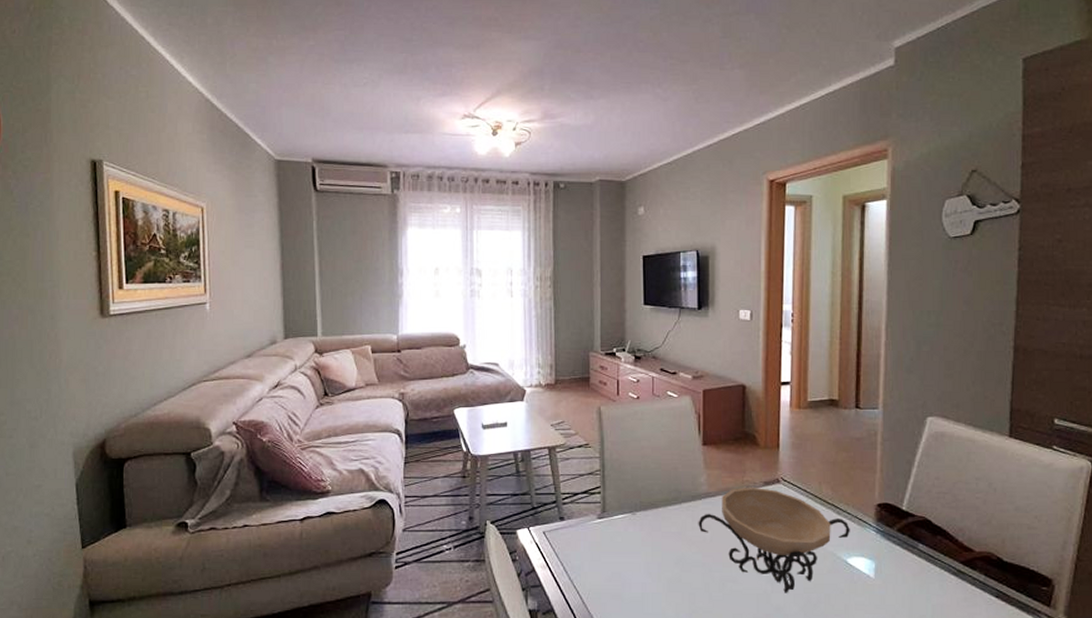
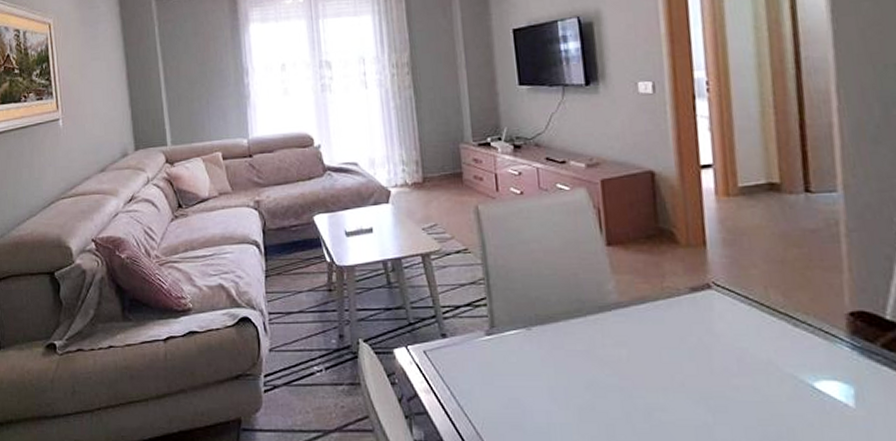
decorative bowl: present [698,486,850,593] -> none [609,294,814,426]

